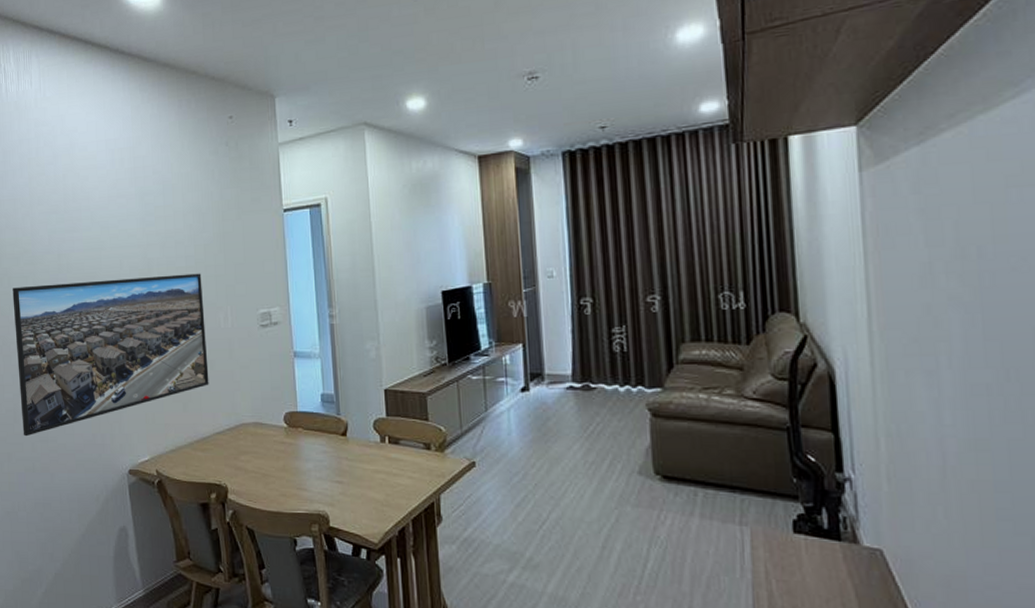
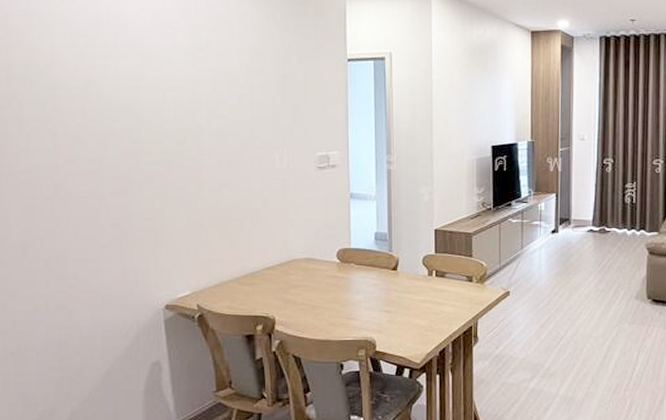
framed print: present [12,273,209,437] -> none [23,112,260,273]

